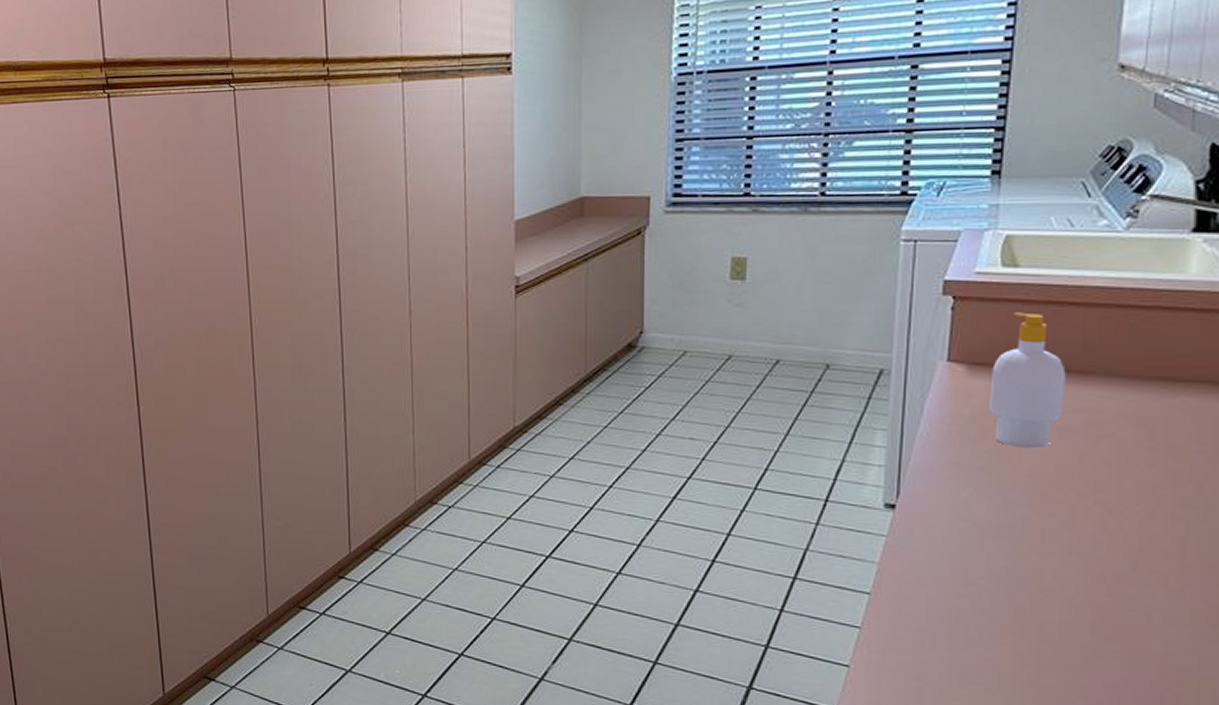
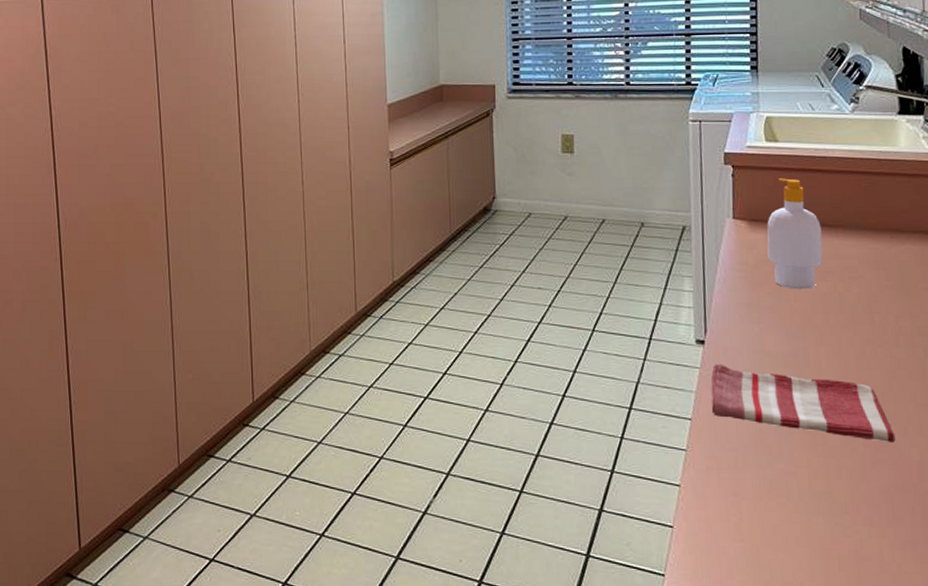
dish towel: none [896,531,1134,631] -> present [711,363,896,442]

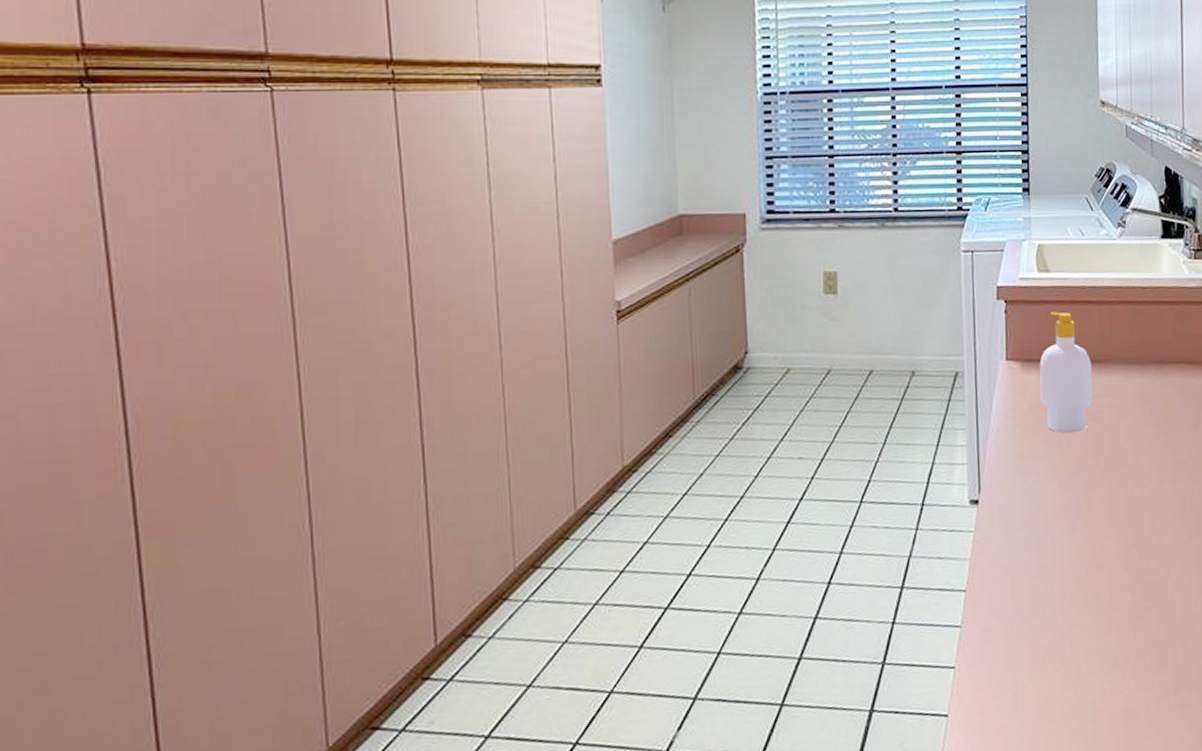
dish towel: present [711,363,896,442] -> none [985,524,1161,588]

